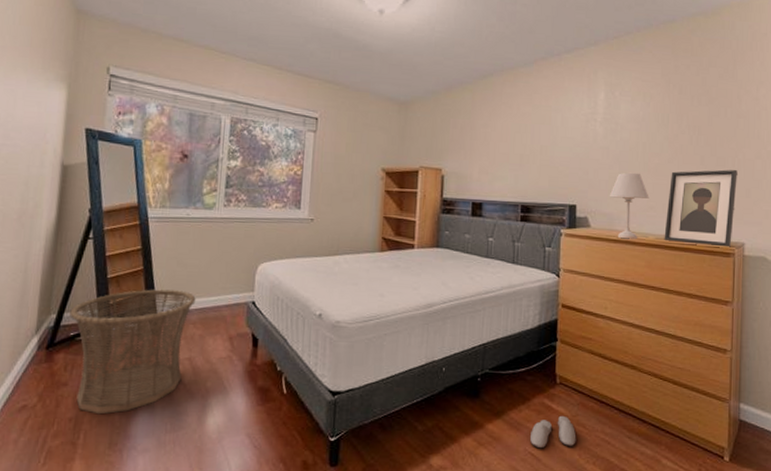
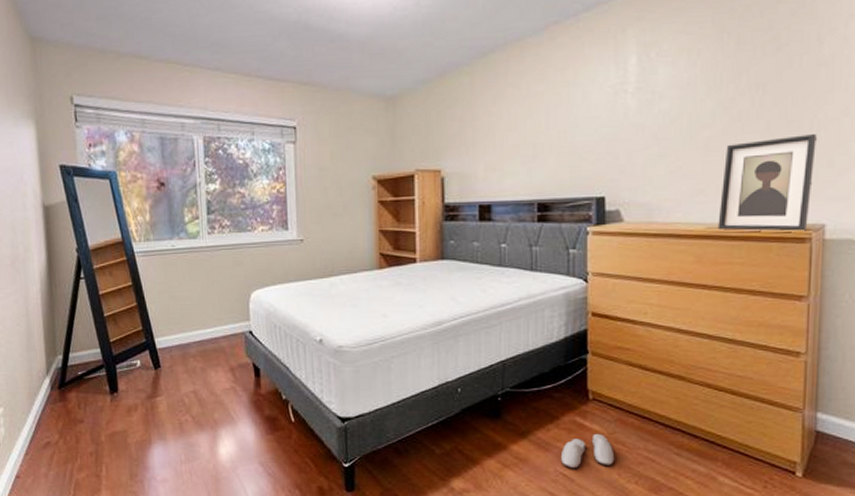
basket: present [70,289,196,415] -> none [74,324,193,448]
table lamp: present [609,172,649,240] -> none [646,150,698,232]

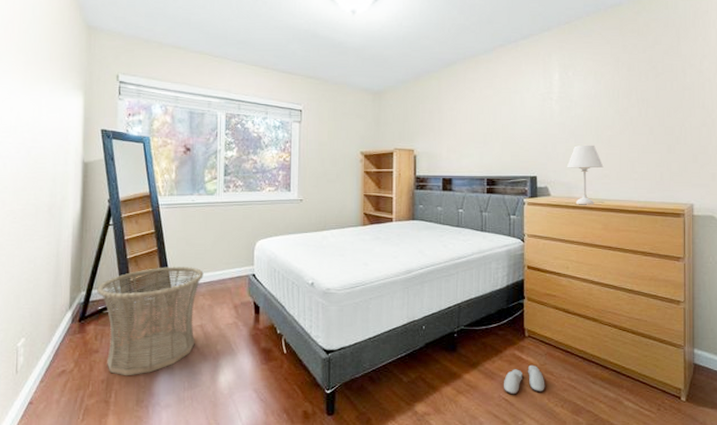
basket: none [74,324,193,448] -> present [97,267,204,376]
table lamp: none [646,150,698,232] -> present [566,145,604,205]
picture frame: present [718,134,817,232] -> none [618,138,685,208]

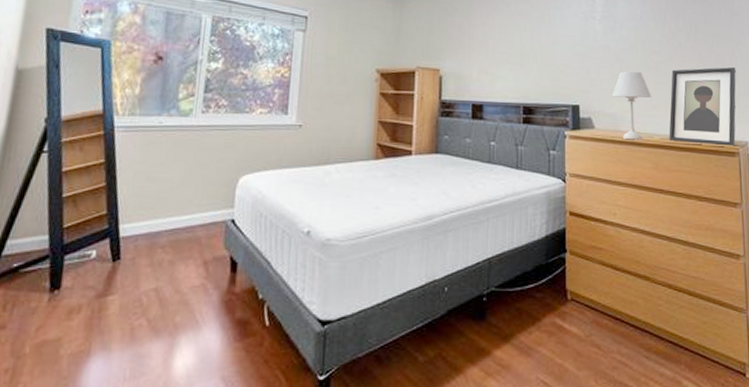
basket: present [97,267,204,376] -> none [14,209,166,363]
slippers: present [504,364,545,395] -> none [542,336,592,376]
picture frame: none [618,138,685,208] -> present [669,67,736,147]

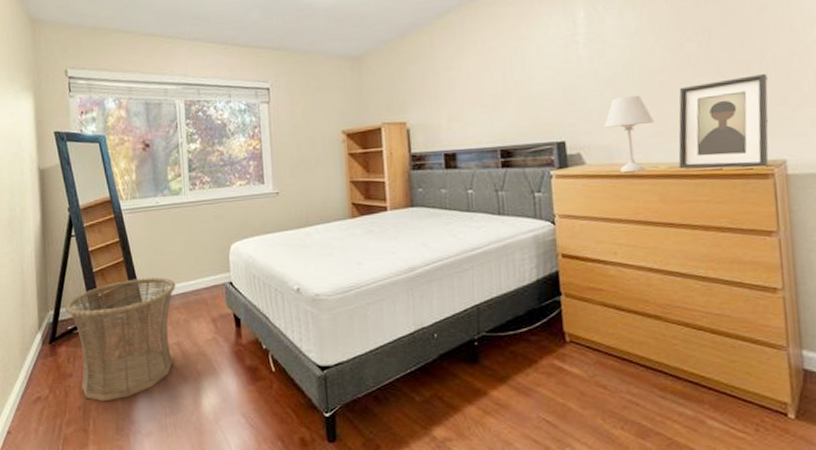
basket: none [14,209,166,363] -> present [65,277,176,402]

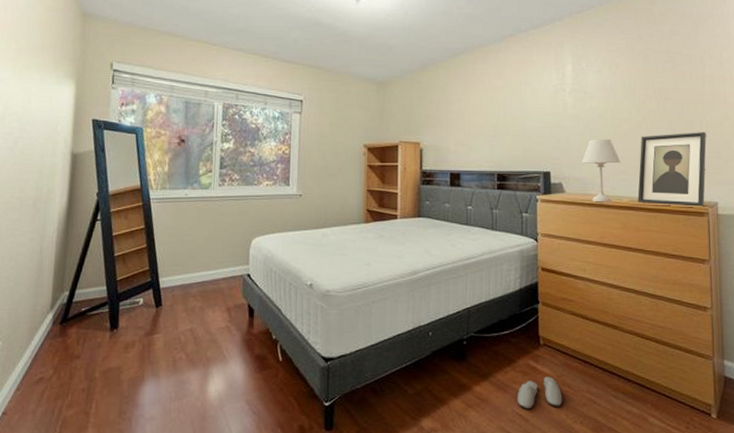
basket: present [65,277,176,402] -> none [81,265,195,385]
slippers: none [542,376,598,415] -> present [518,376,563,410]

